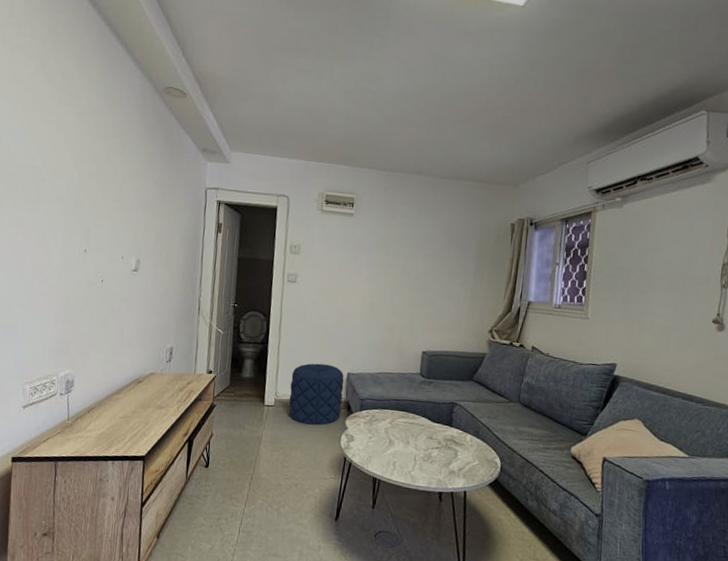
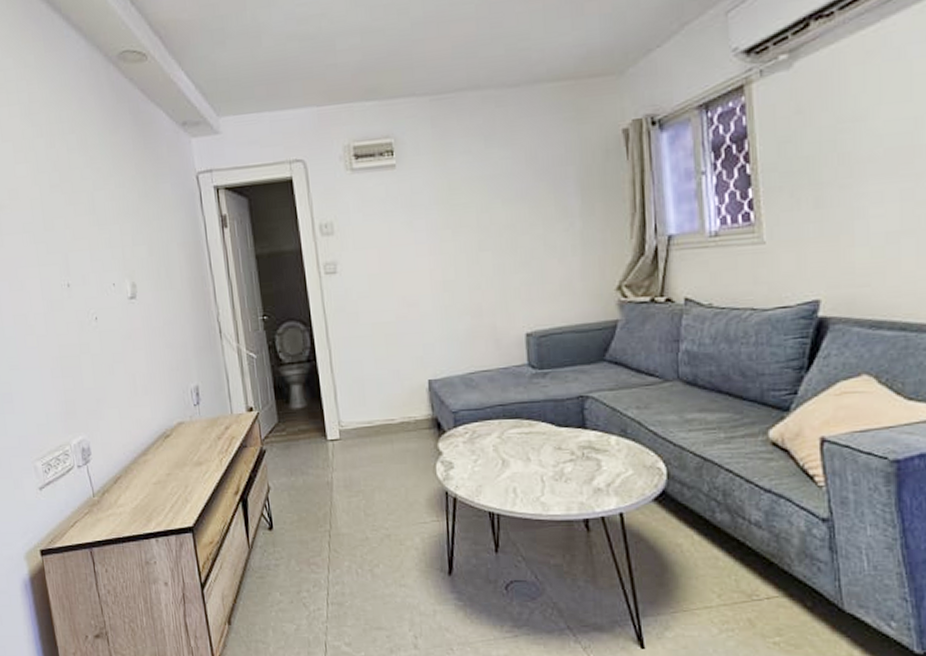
pouf: present [289,363,344,426] -> none [355,373,430,456]

